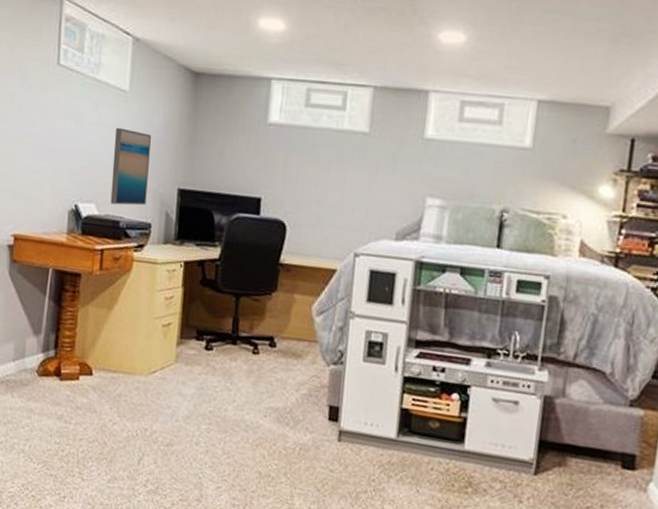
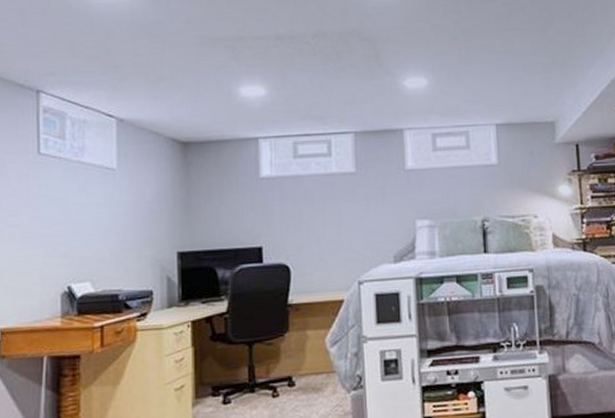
wall art: present [110,127,151,206] -> none [105,204,145,279]

